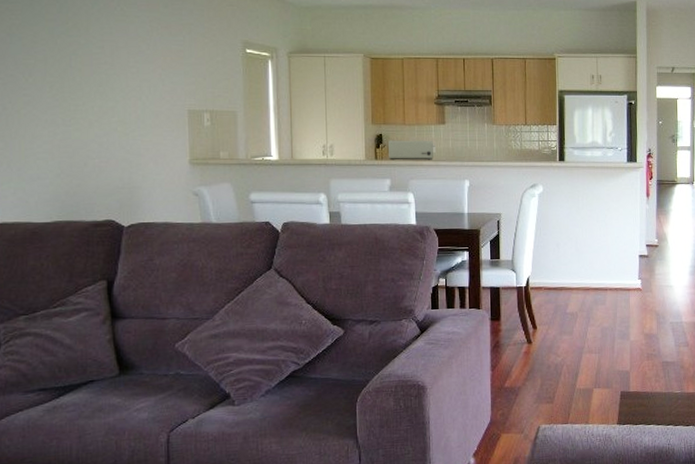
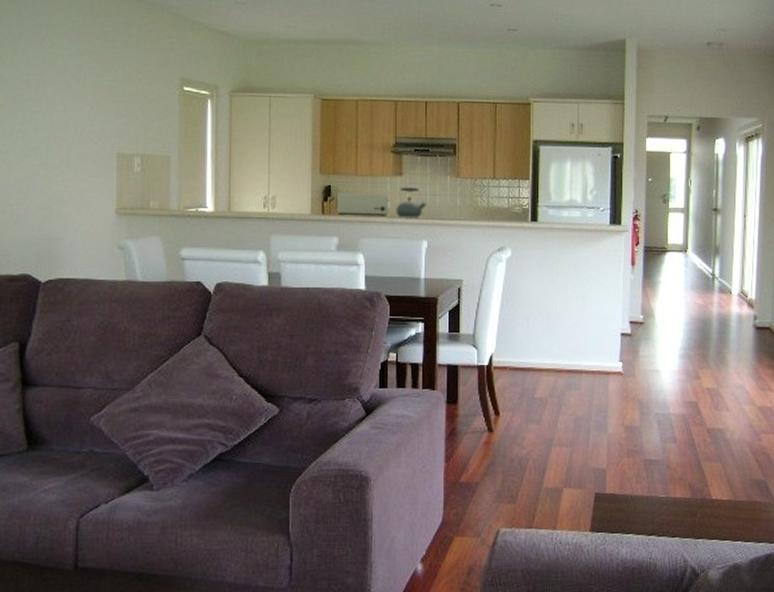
kettle: none [440,134,468,161] -> present [396,187,428,218]

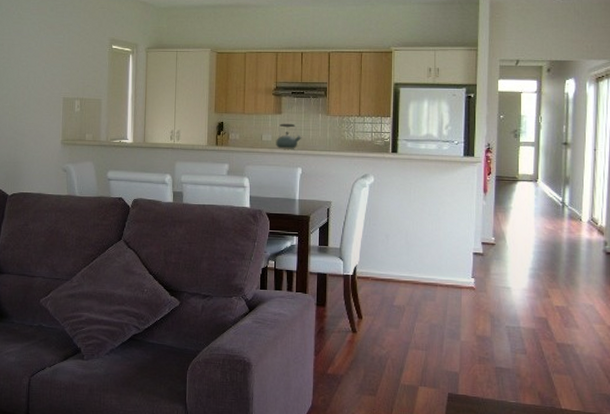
toaster: present [337,192,391,216] -> none [228,128,271,148]

